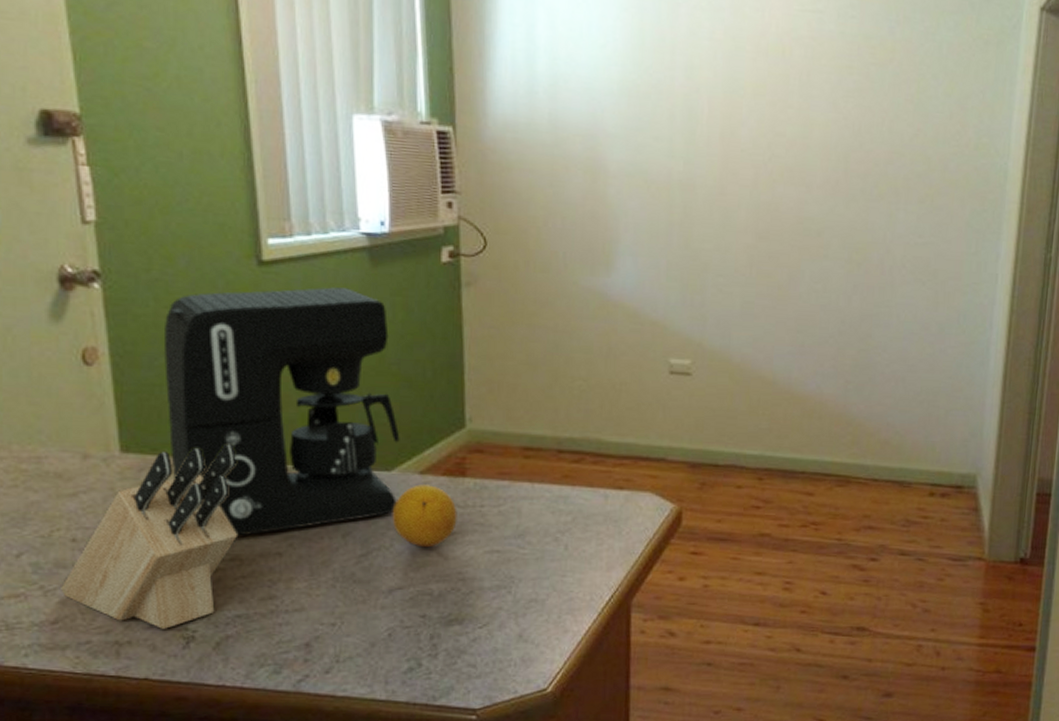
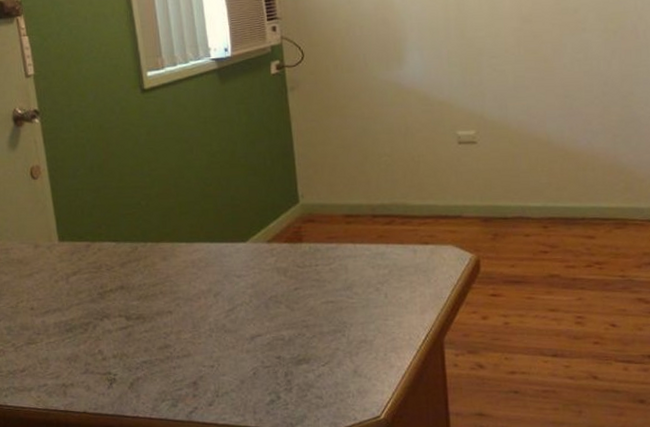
knife block: present [61,444,237,630] -> none [25,229,140,375]
coffee maker: present [163,287,400,536] -> none [82,102,252,300]
fruit: present [392,484,457,548] -> none [249,251,299,302]

